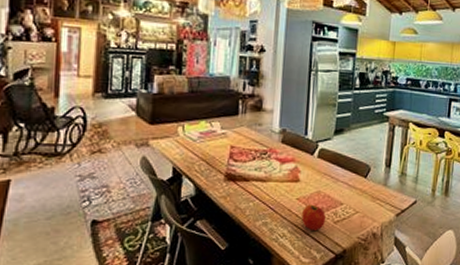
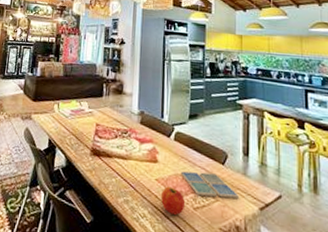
drink coaster: none [322,187,378,210] -> present [180,171,239,199]

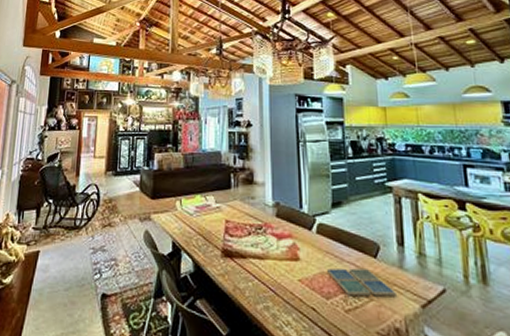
apple: present [161,186,186,215] -> none [306,287,335,320]

